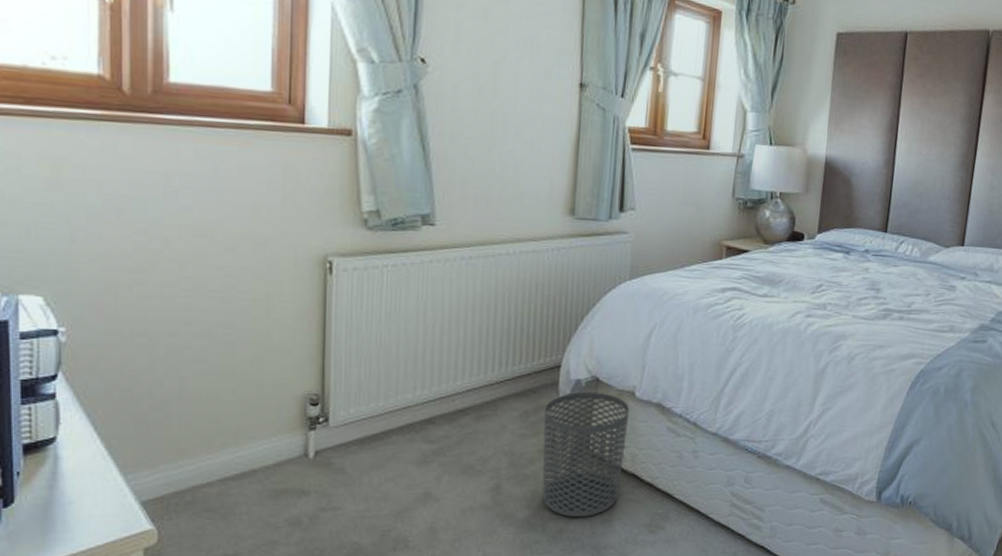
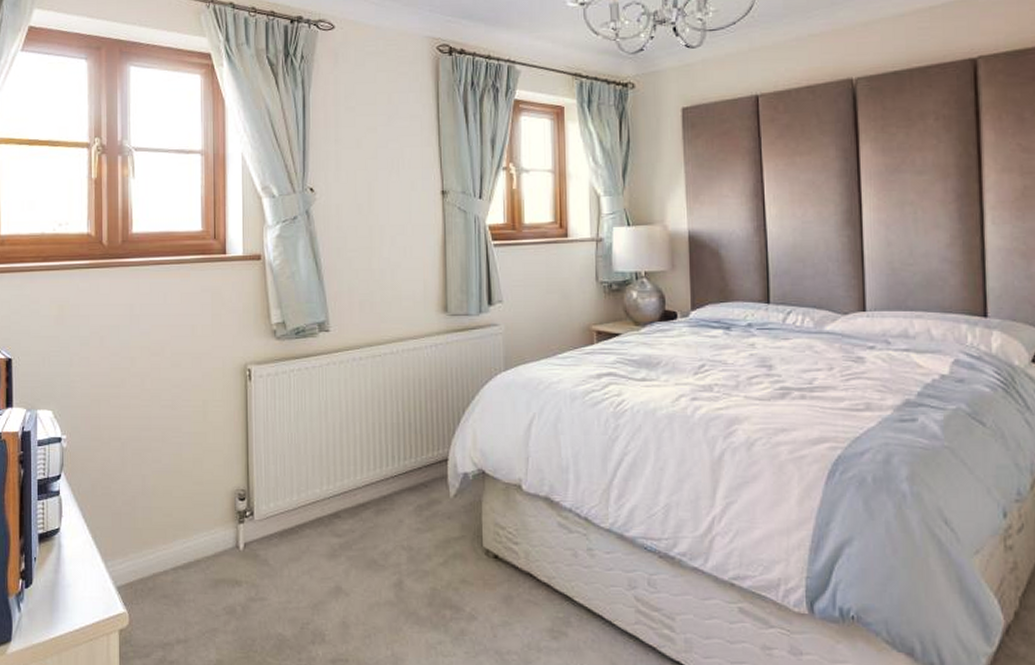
waste bin: present [542,391,629,518] -> none [436,485,518,619]

